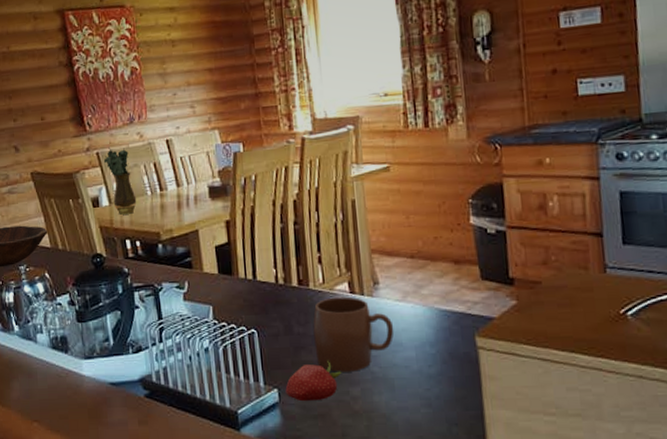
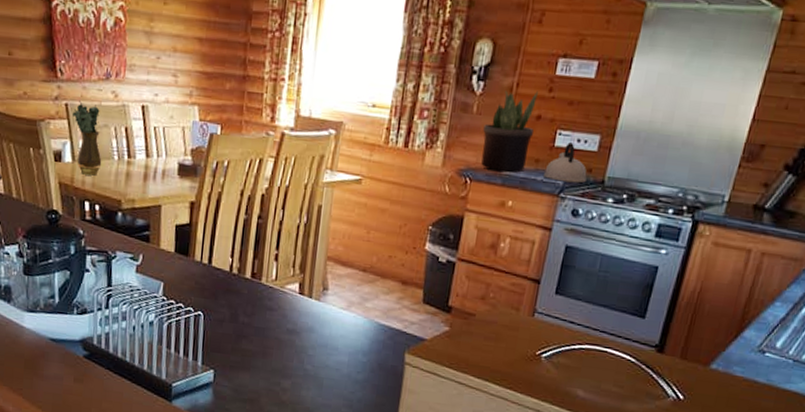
fruit: present [285,360,342,402] -> none [221,351,277,387]
mug: present [313,296,394,372] -> none [256,294,334,366]
planter: none [500,47,553,133] -> present [481,91,538,173]
kettle: none [574,88,624,130] -> present [542,142,588,184]

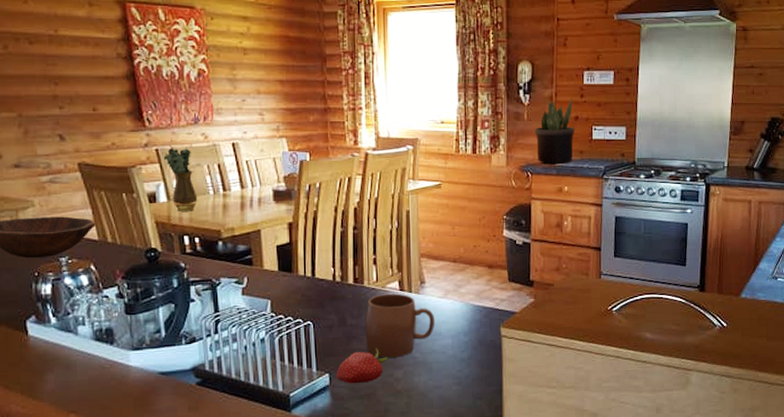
fruit: none [221,351,277,387] -> present [336,348,388,384]
mug: none [256,294,334,366] -> present [365,293,435,358]
kettle: present [542,142,588,184] -> none [587,135,622,166]

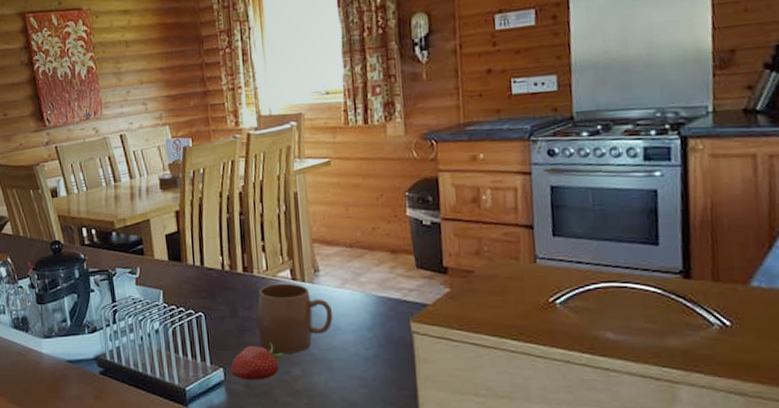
vase: present [164,144,198,212] -> none [62,141,93,205]
planter: present [535,98,574,165] -> none [437,48,488,130]

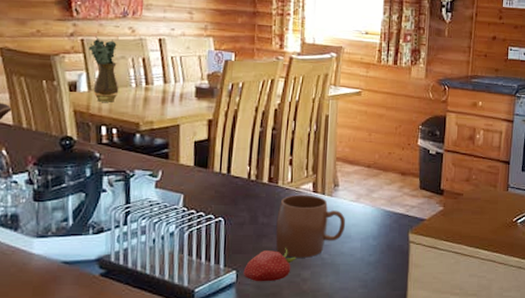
vase: none [62,141,93,205] -> present [89,36,119,102]

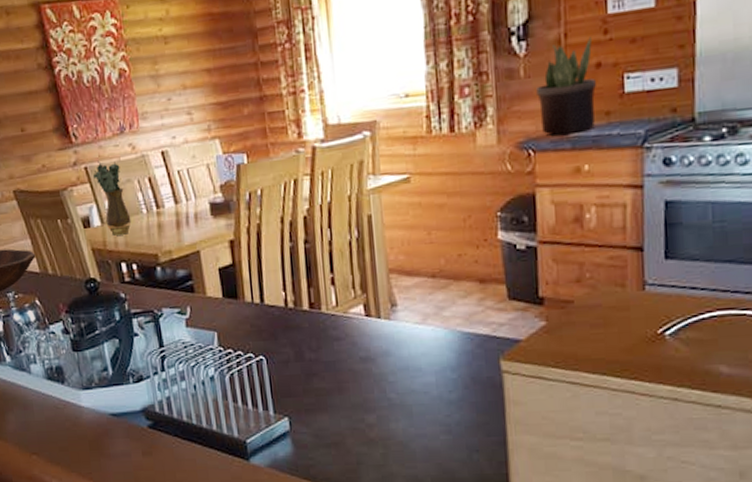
fruit: present [243,247,297,282] -> none [296,387,357,430]
mug: present [275,194,346,258] -> none [325,320,413,399]
planter: none [454,19,492,81] -> present [536,37,596,136]

